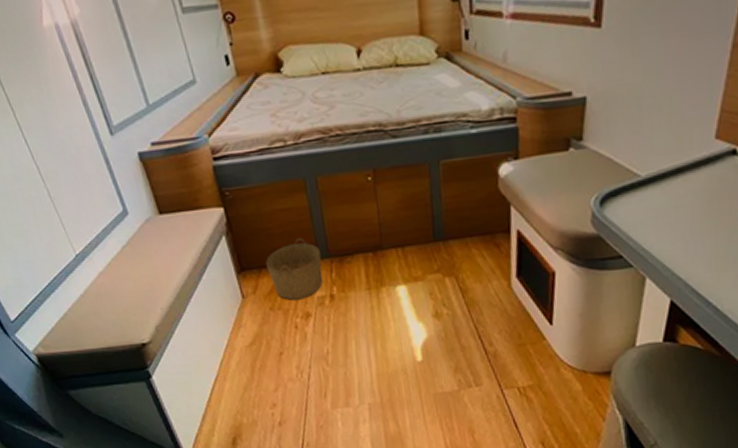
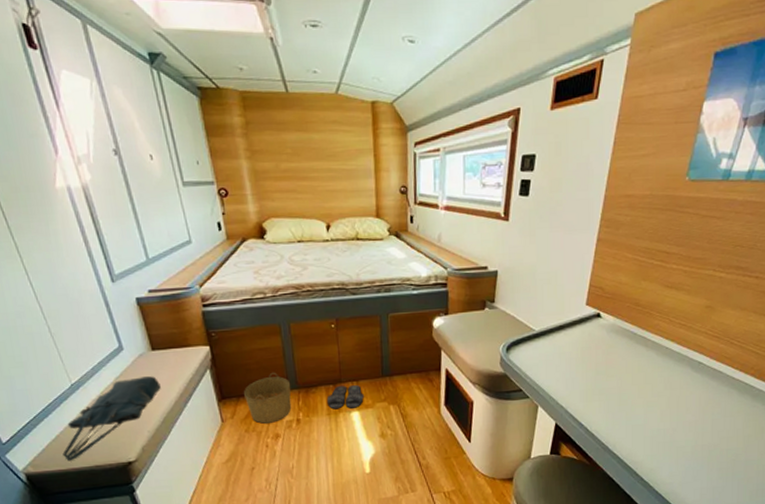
tote bag: none [72,244,172,342] -> present [62,376,161,462]
slippers: none [365,251,412,283] -> present [326,384,364,410]

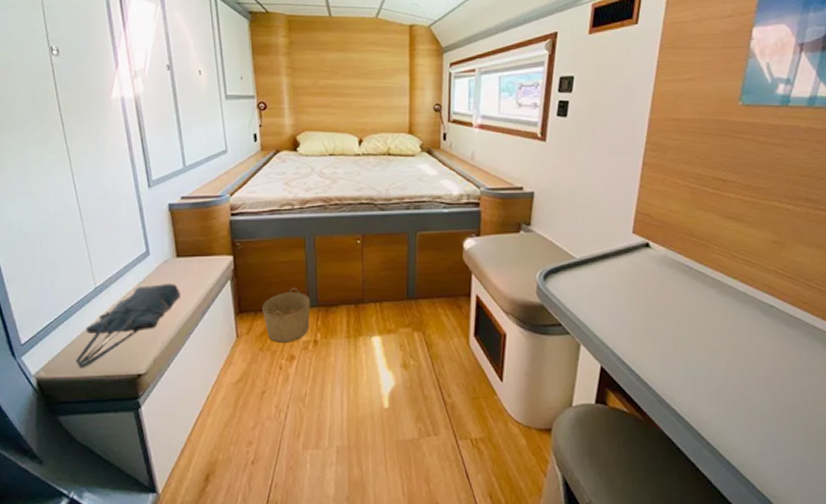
slippers: present [326,384,364,410] -> none [347,306,386,332]

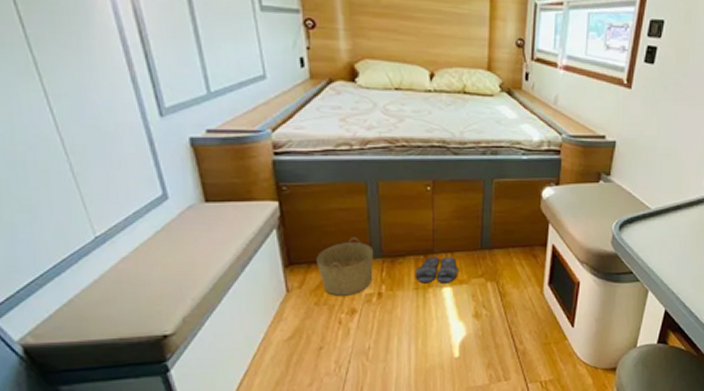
tote bag: present [76,284,180,369] -> none [76,233,213,332]
slippers: none [347,306,386,332] -> present [415,256,458,284]

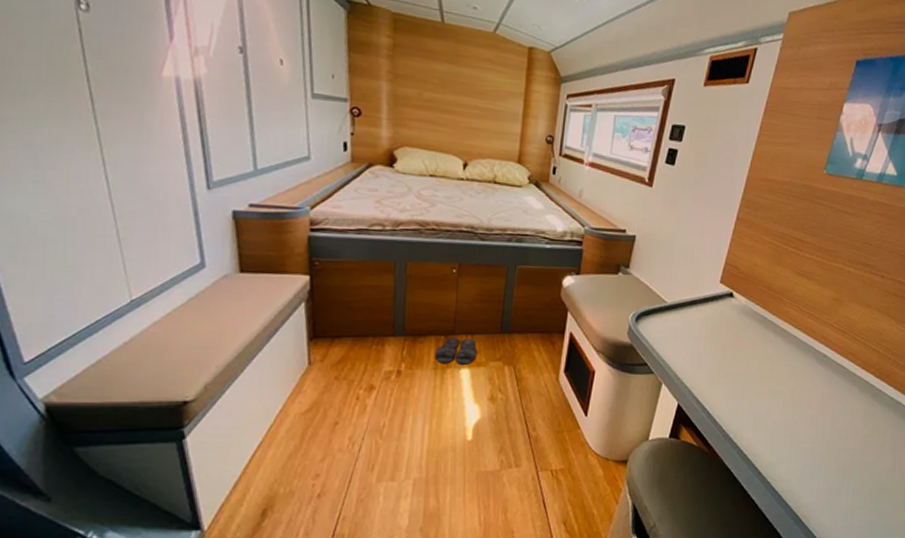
basket: present [315,236,374,296] -> none [340,314,397,372]

